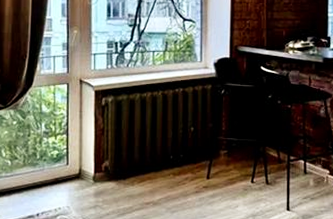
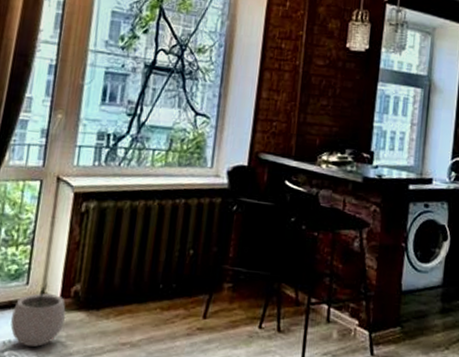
plant pot: none [59,161,100,211] -> present [10,281,66,347]

